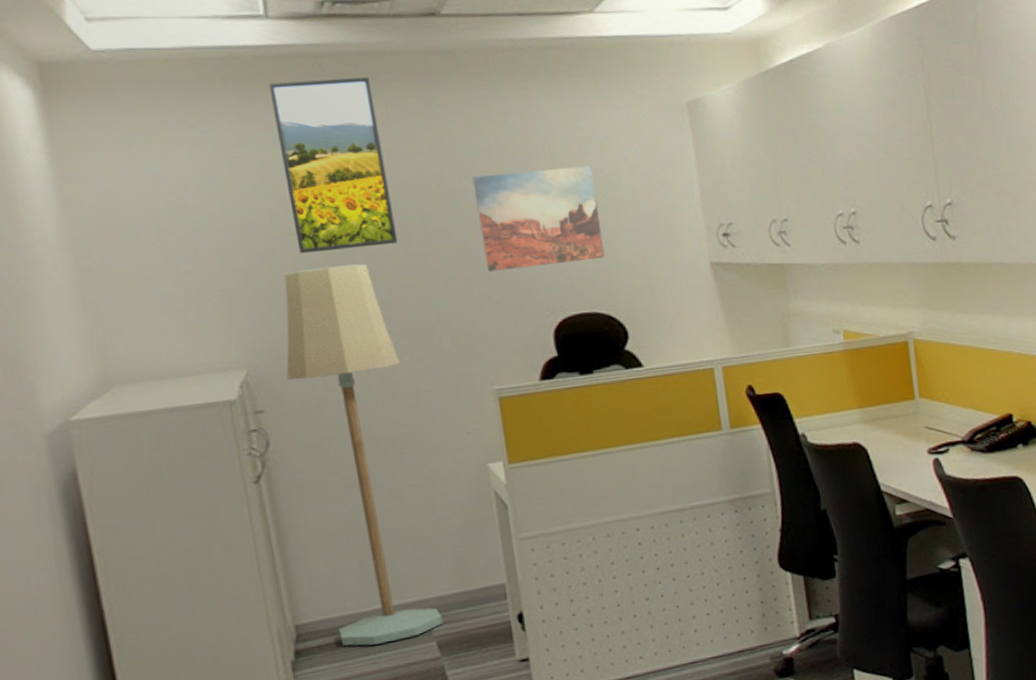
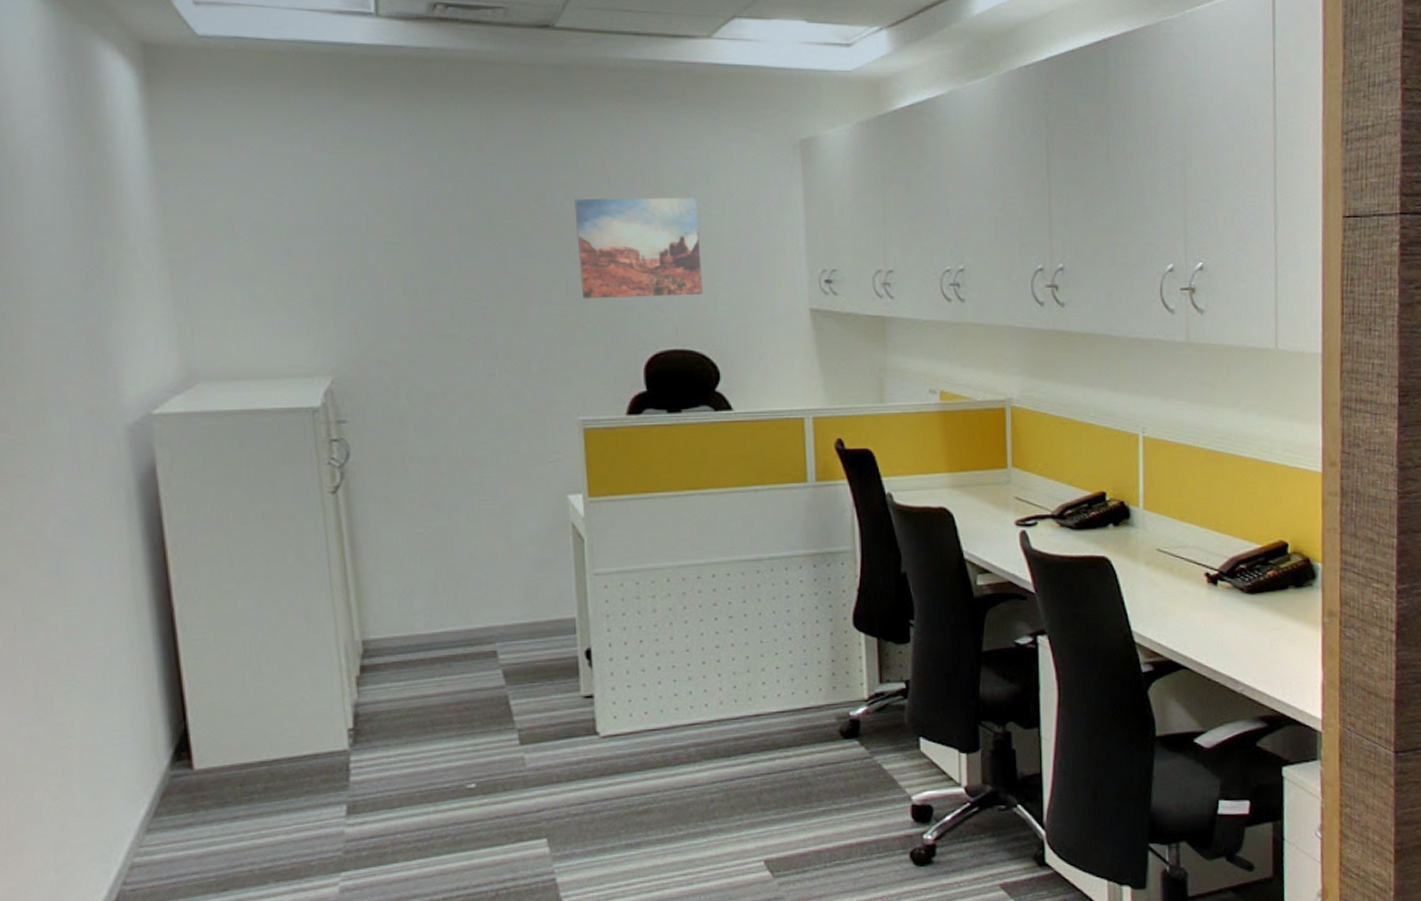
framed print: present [269,77,398,254] -> none [374,85,494,264]
floor lamp: present [284,264,443,646] -> none [371,279,510,667]

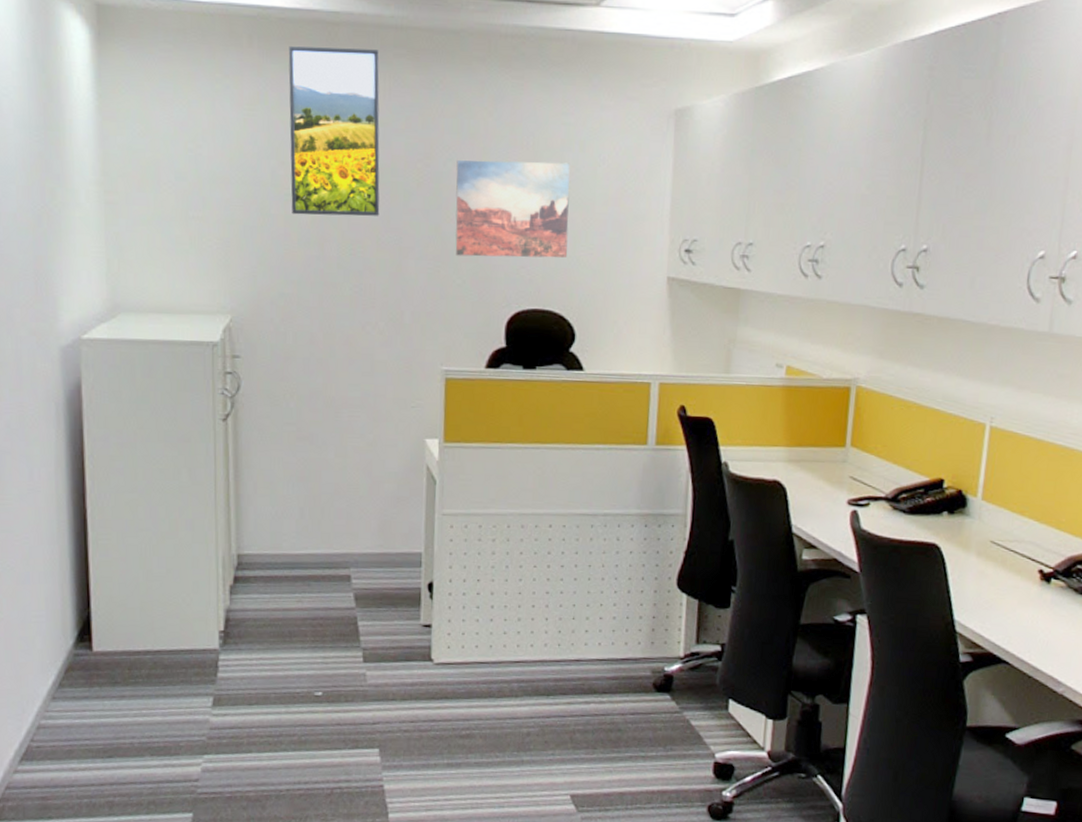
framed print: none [374,85,494,264] -> present [288,46,380,216]

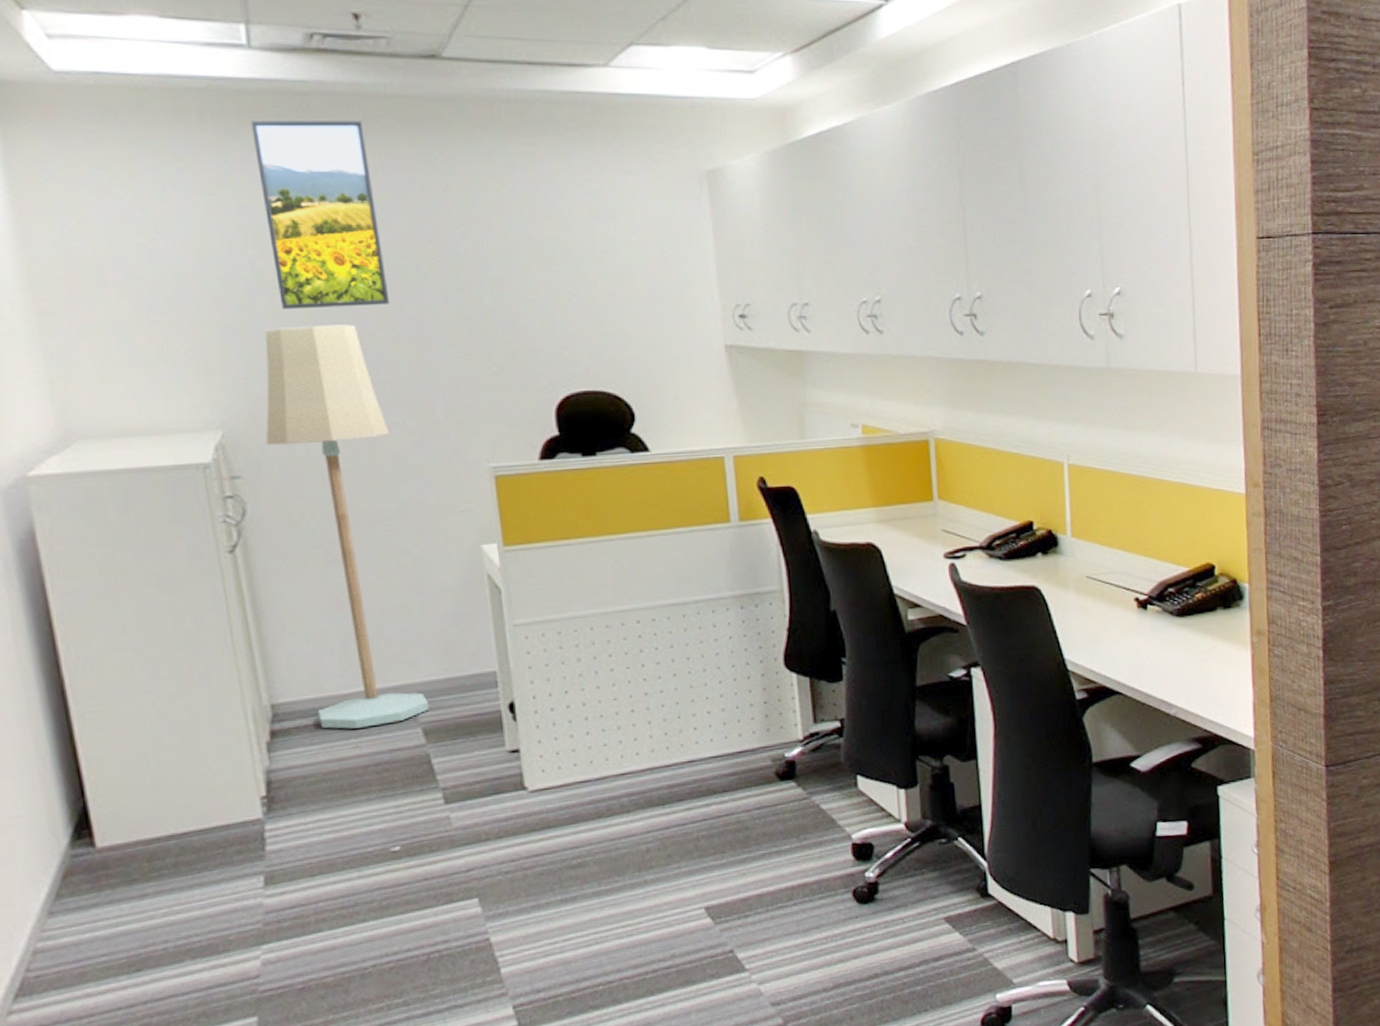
floor lamp: none [263,230,363,586] -> present [265,324,430,729]
wall art: present [455,160,570,258] -> none [472,233,613,341]

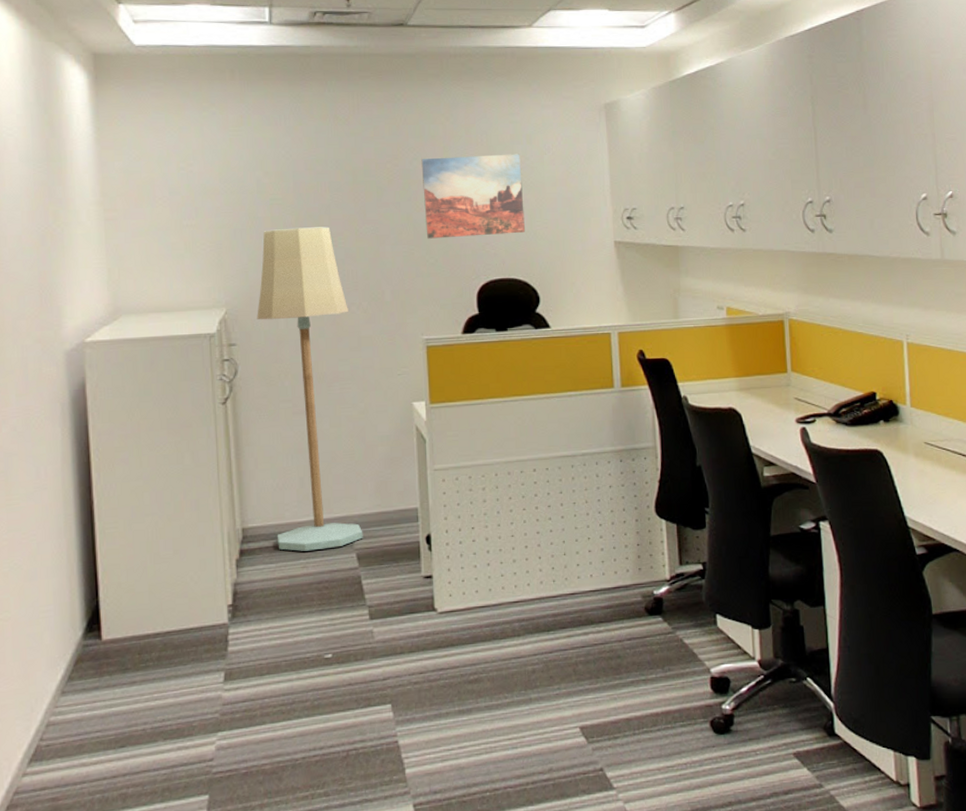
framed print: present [250,121,390,310] -> none [267,74,356,216]
wall art: none [472,233,613,341] -> present [421,154,526,239]

